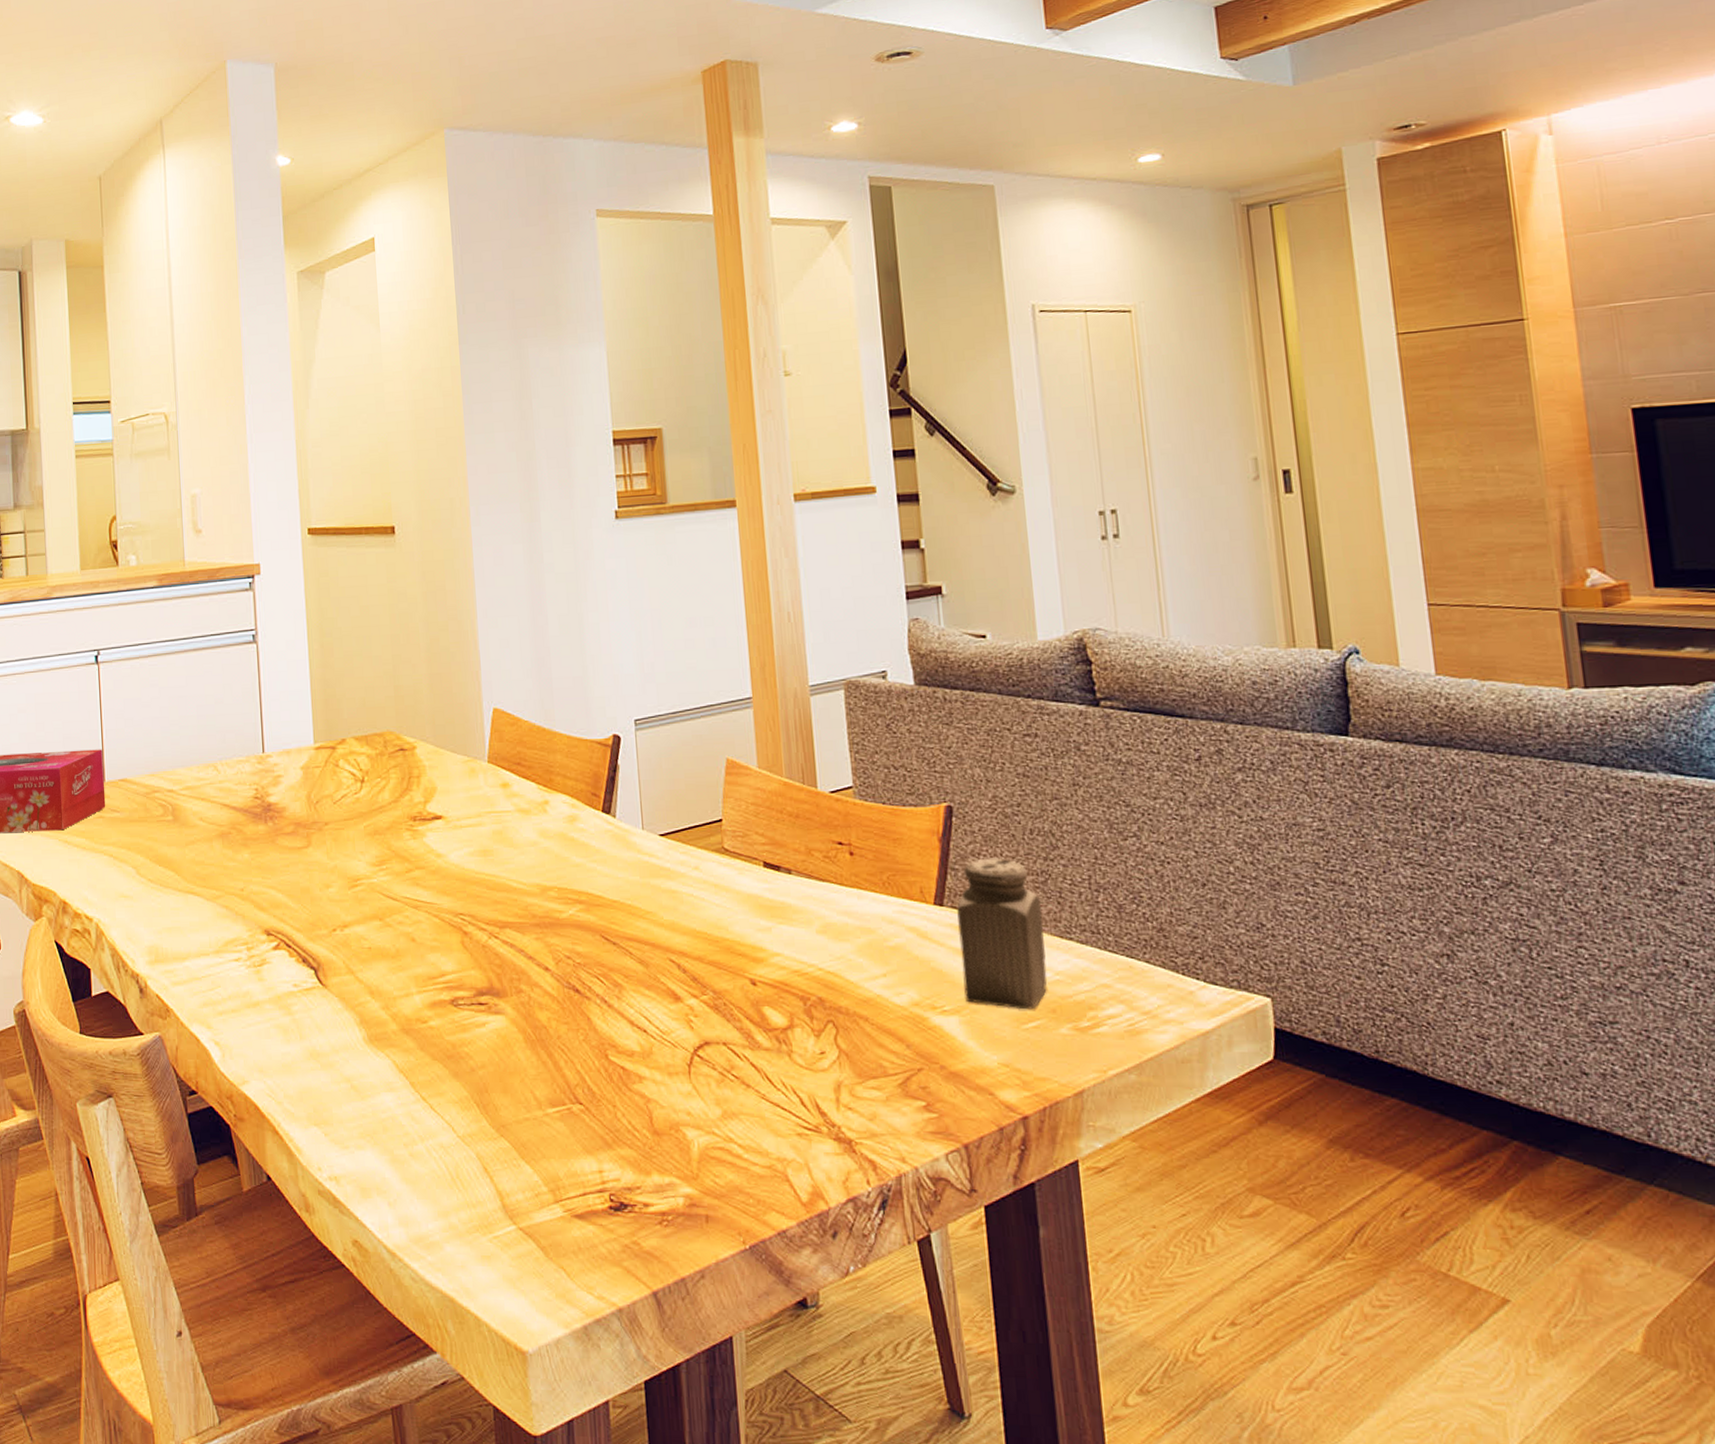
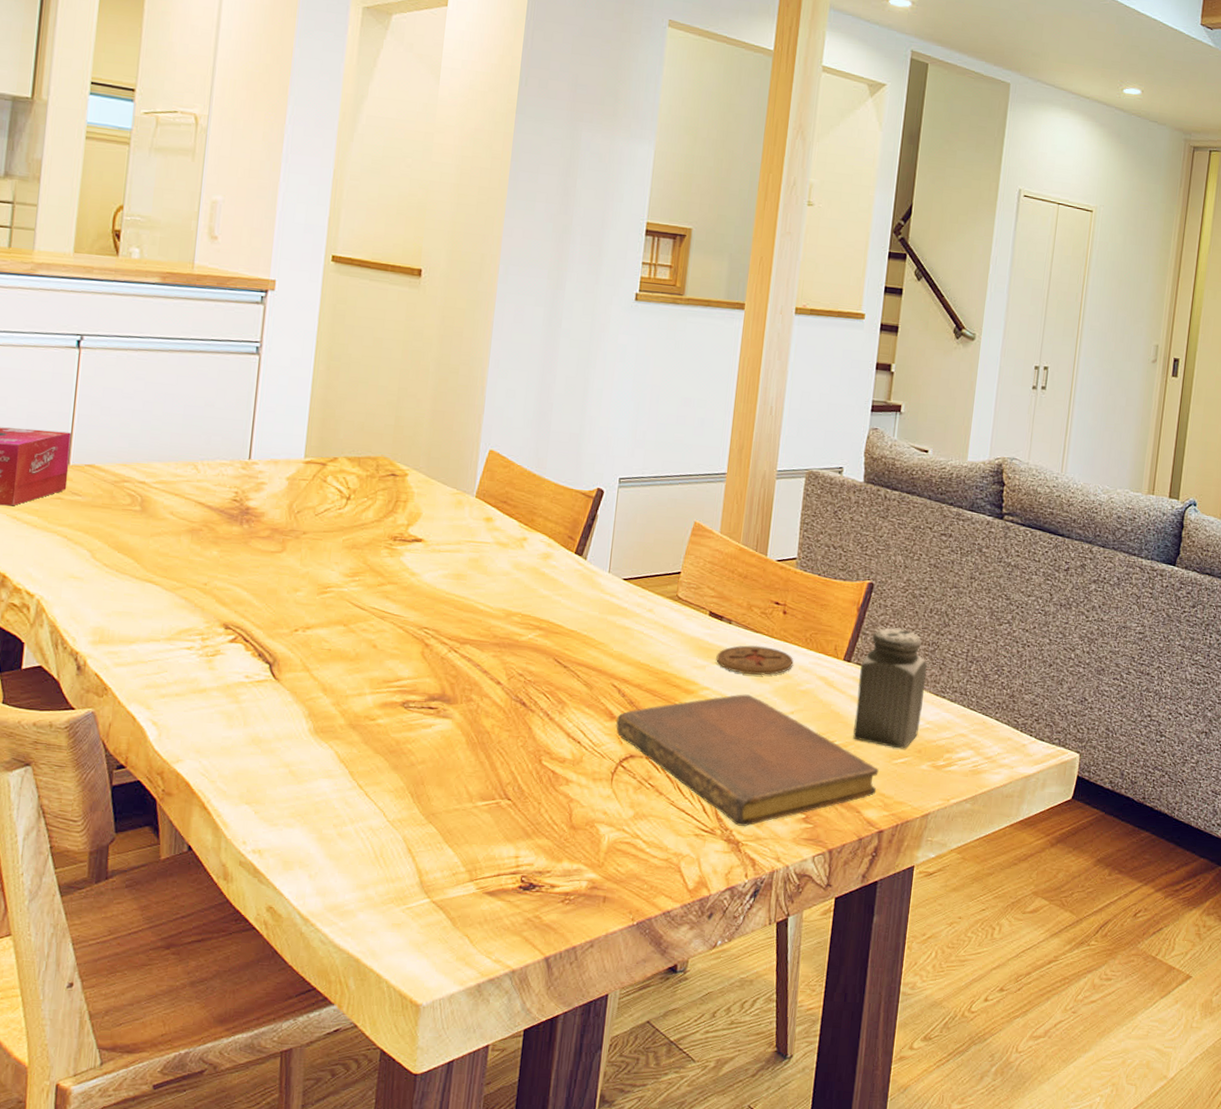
notebook: none [682,957,1008,1120] -> present [616,694,879,826]
coaster: none [781,896,874,932] -> present [716,645,794,675]

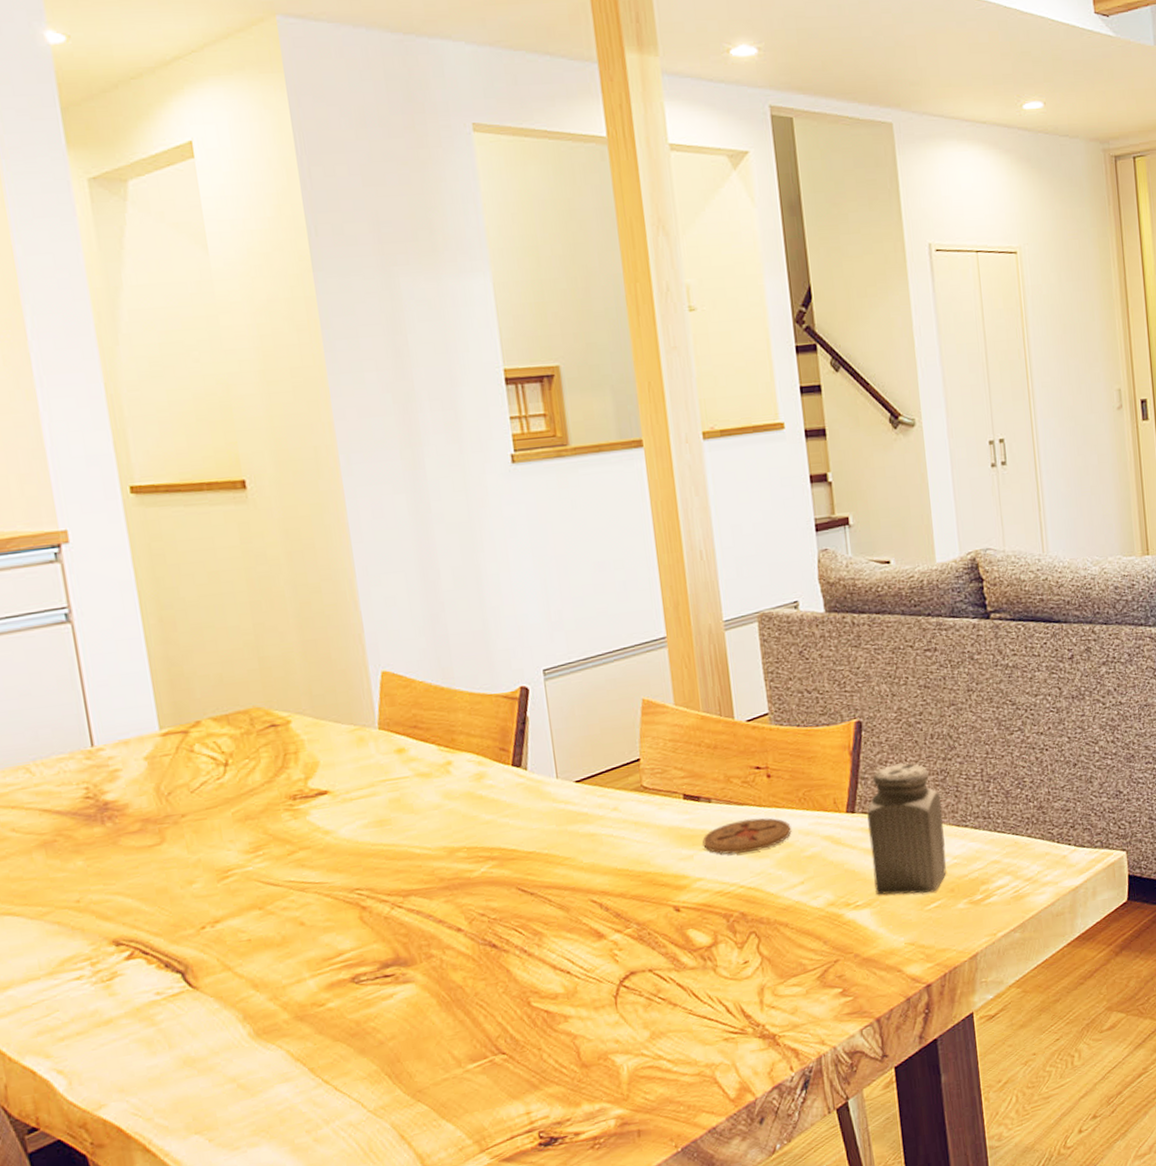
notebook: present [616,694,879,826] -> none [605,874,914,1018]

